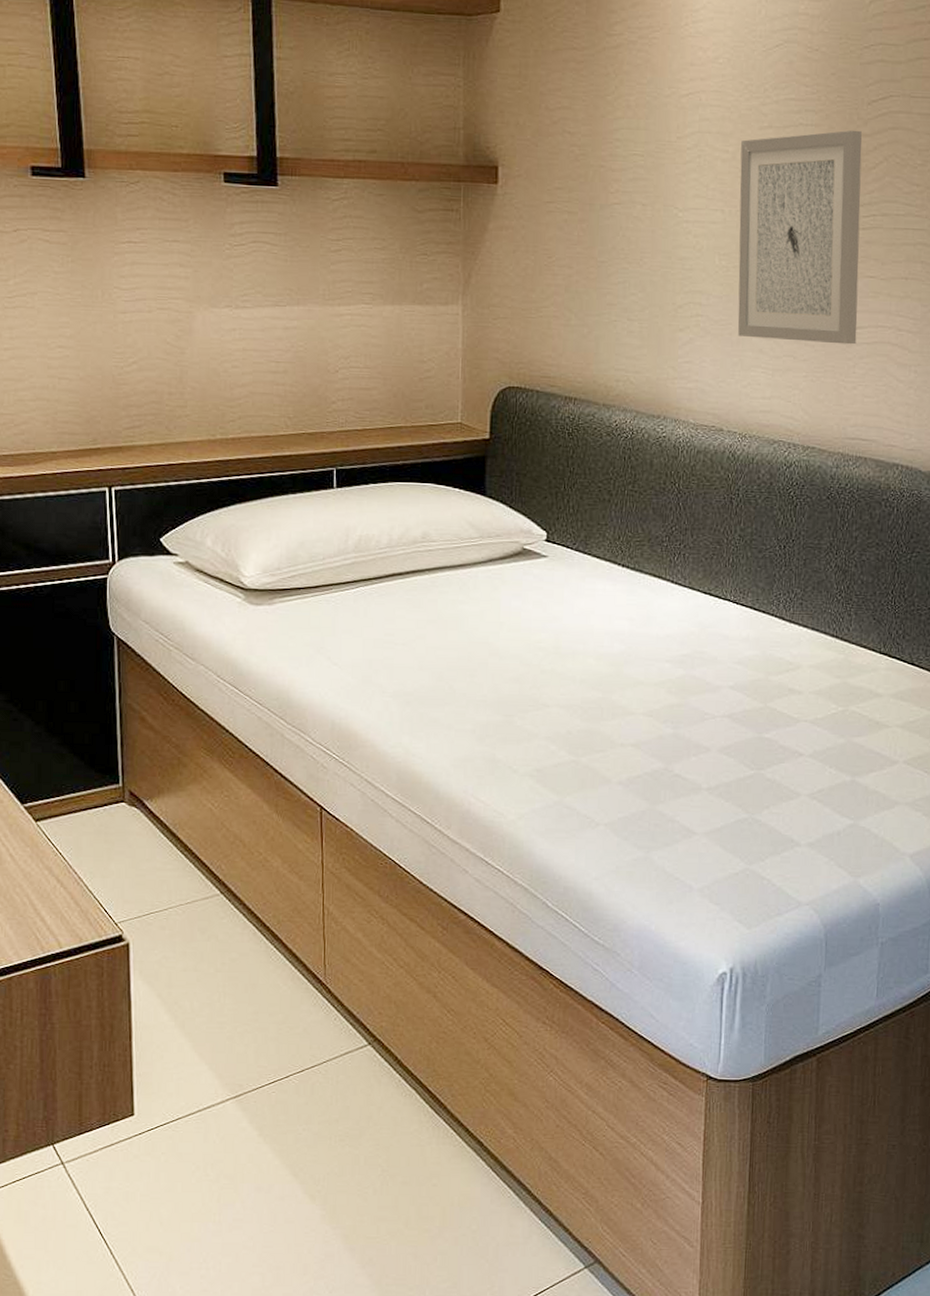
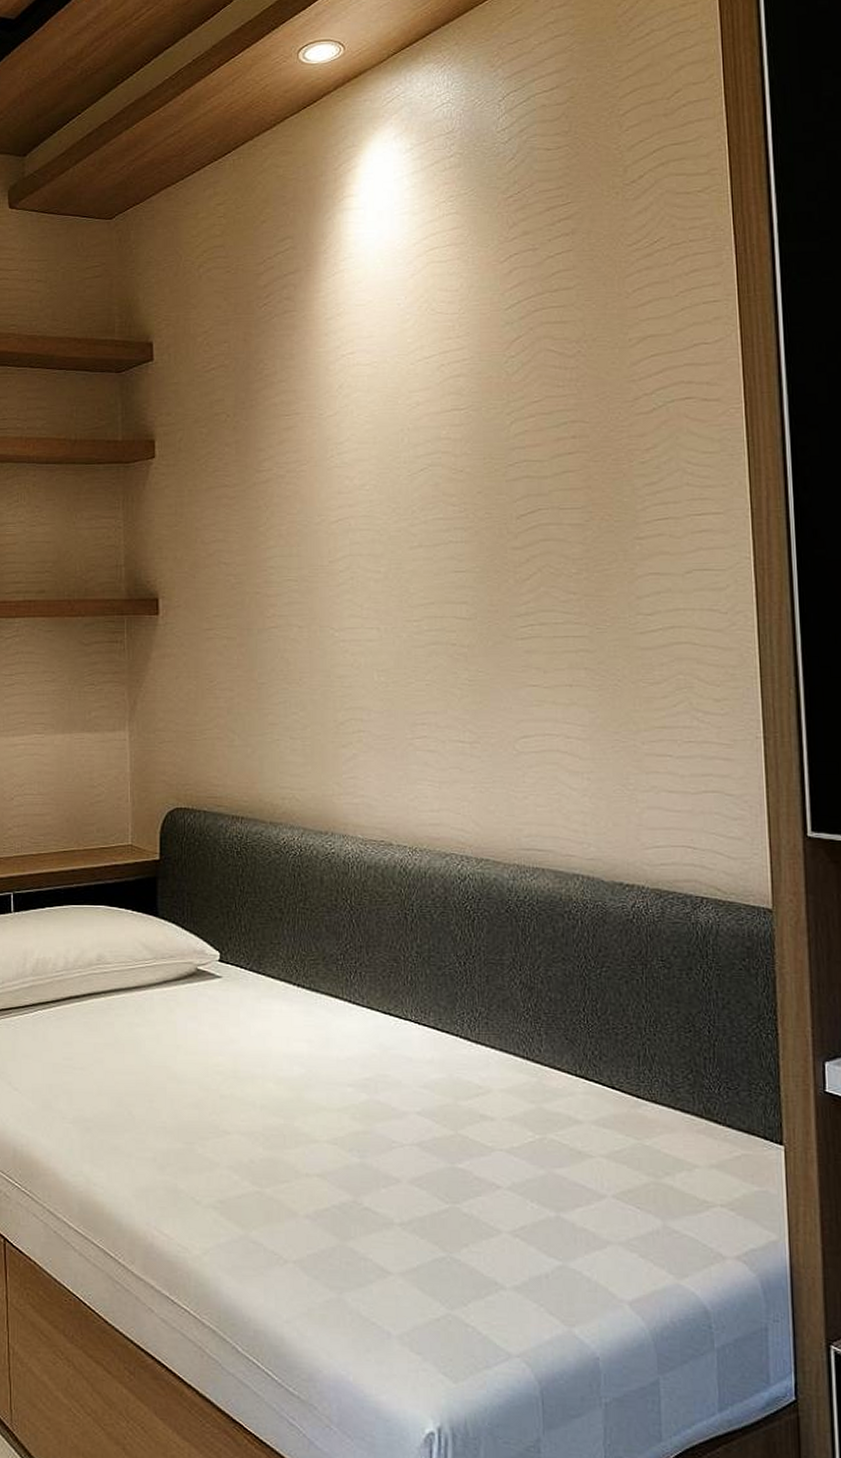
wall art: present [737,130,862,345] -> none [393,544,524,754]

